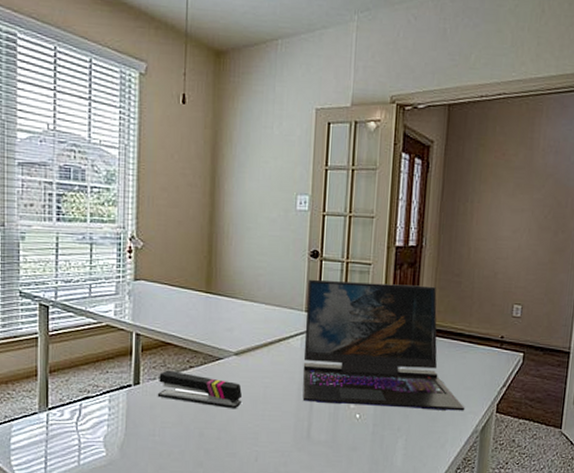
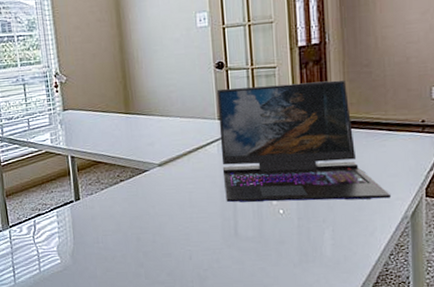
stapler: present [157,370,243,409] -> none [95,185,171,215]

